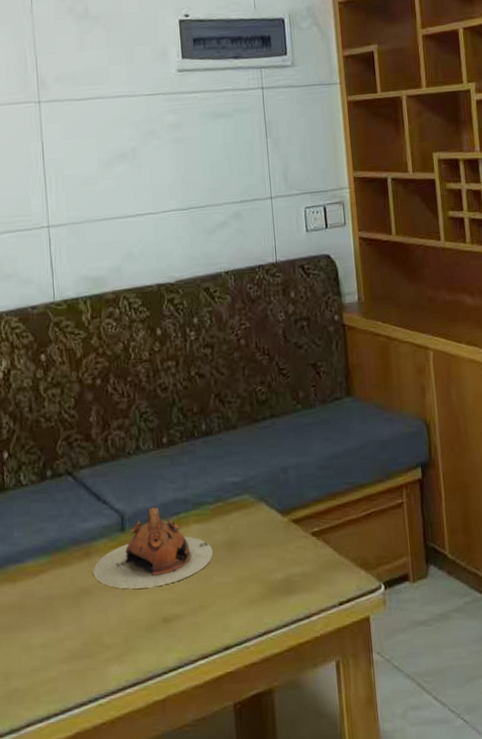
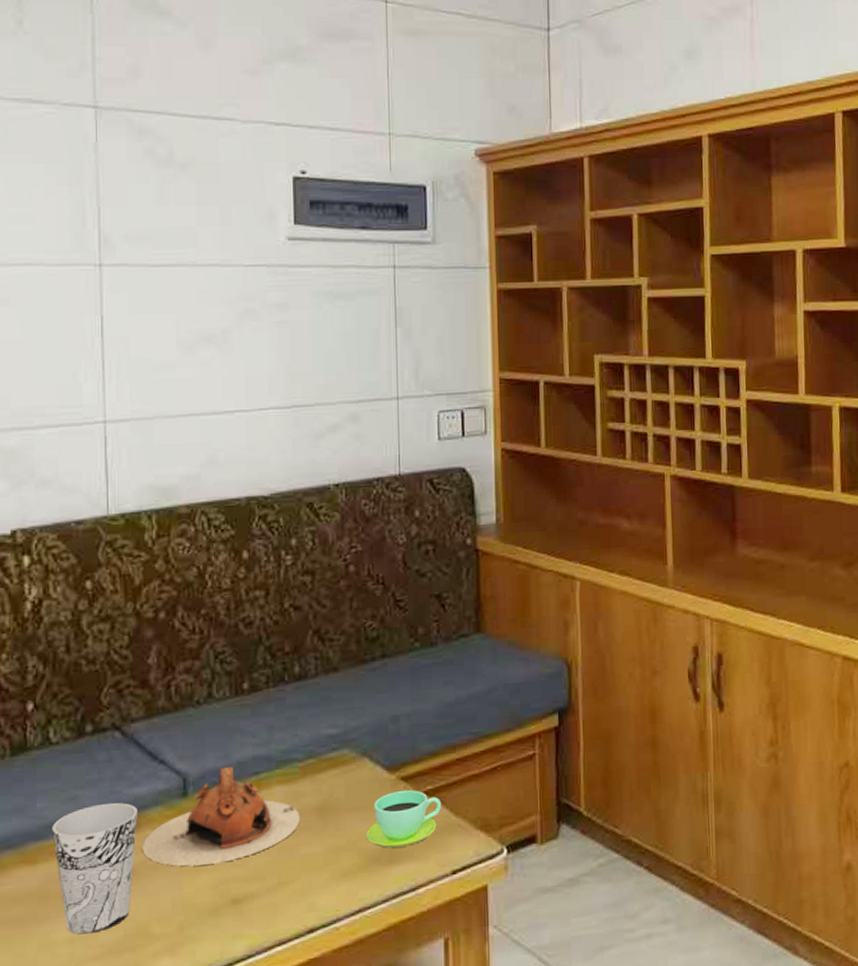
cup: none [26,534,89,641] -> present [52,802,137,935]
cup: none [266,530,327,581] -> present [366,790,441,848]

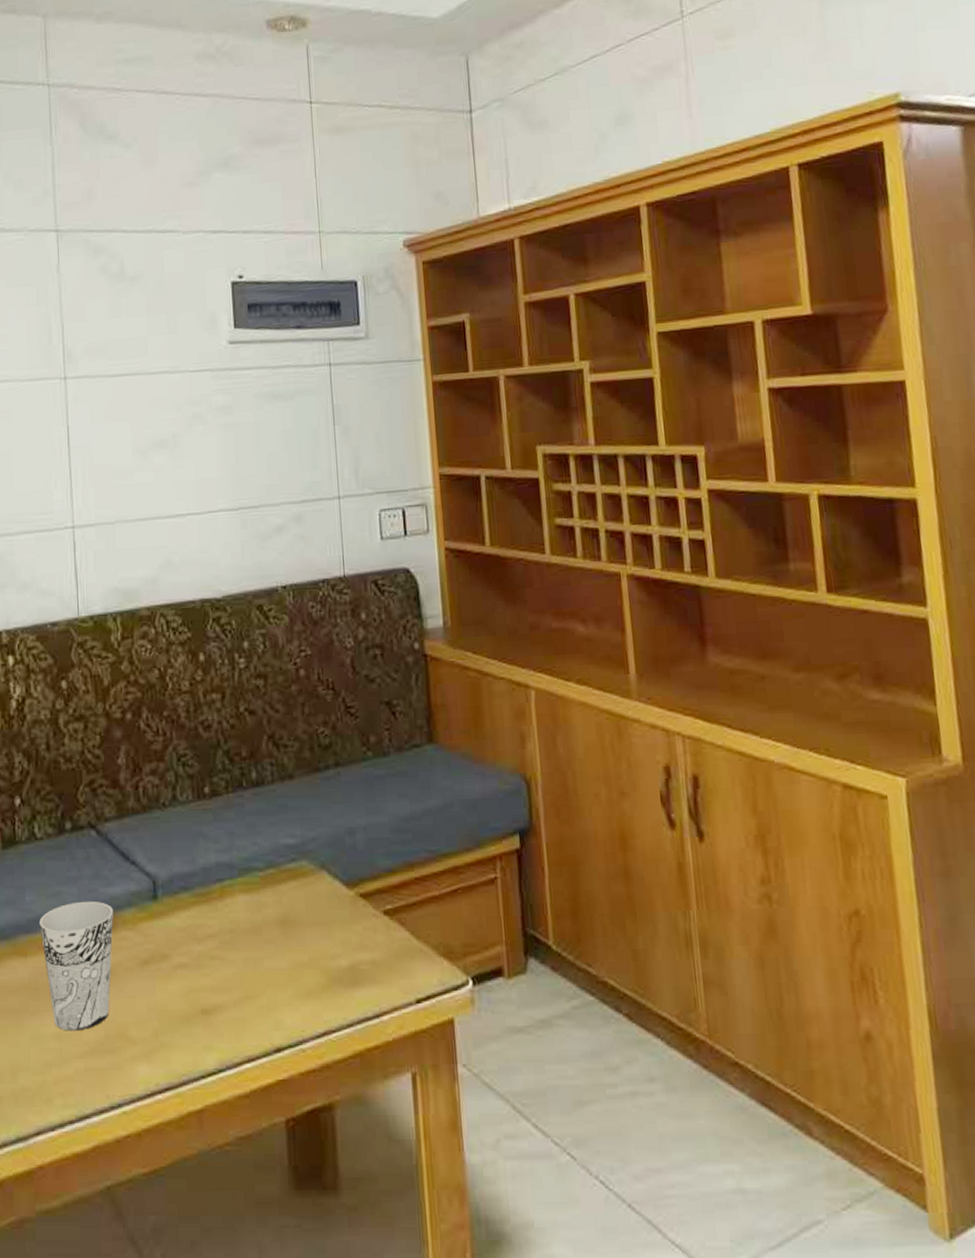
teapot: present [142,767,301,867] -> none [118,872,264,971]
cup: present [366,790,441,848] -> none [327,907,402,969]

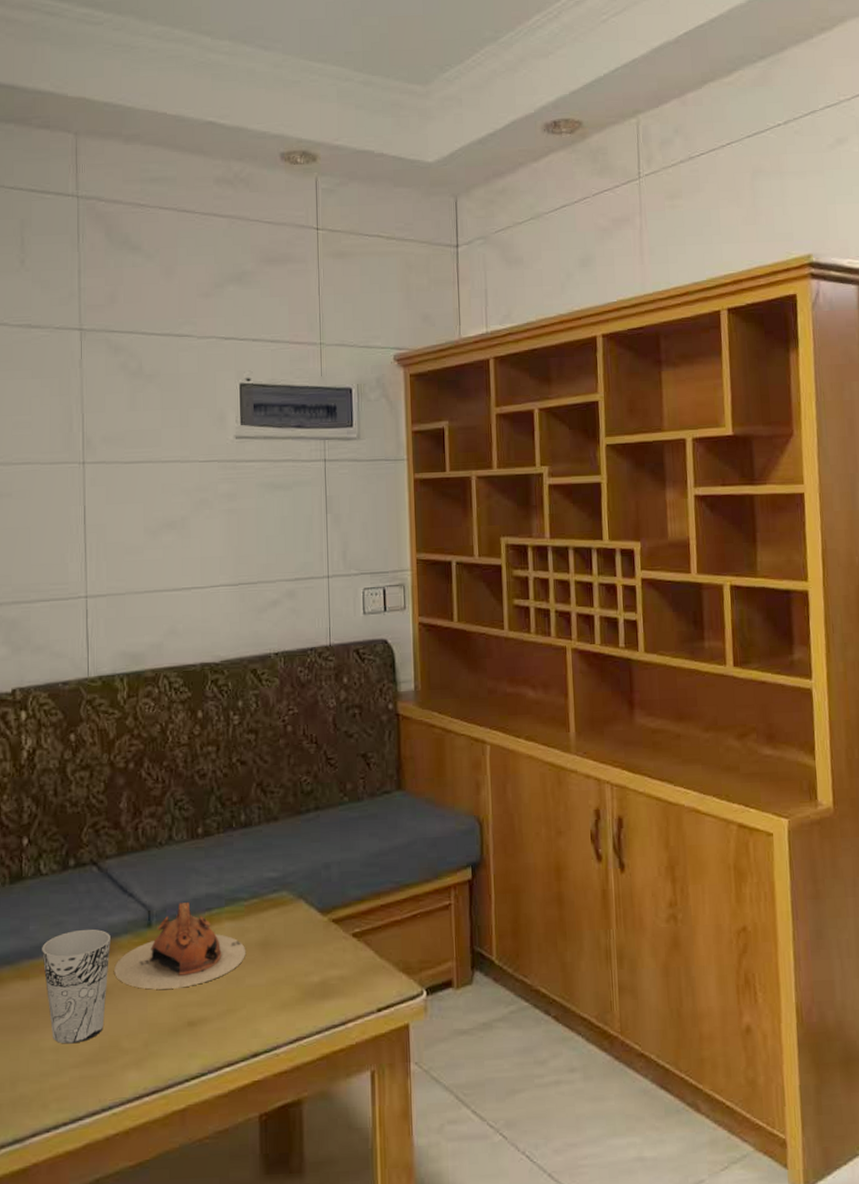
teapot: none [118,872,264,971] -> present [114,902,246,990]

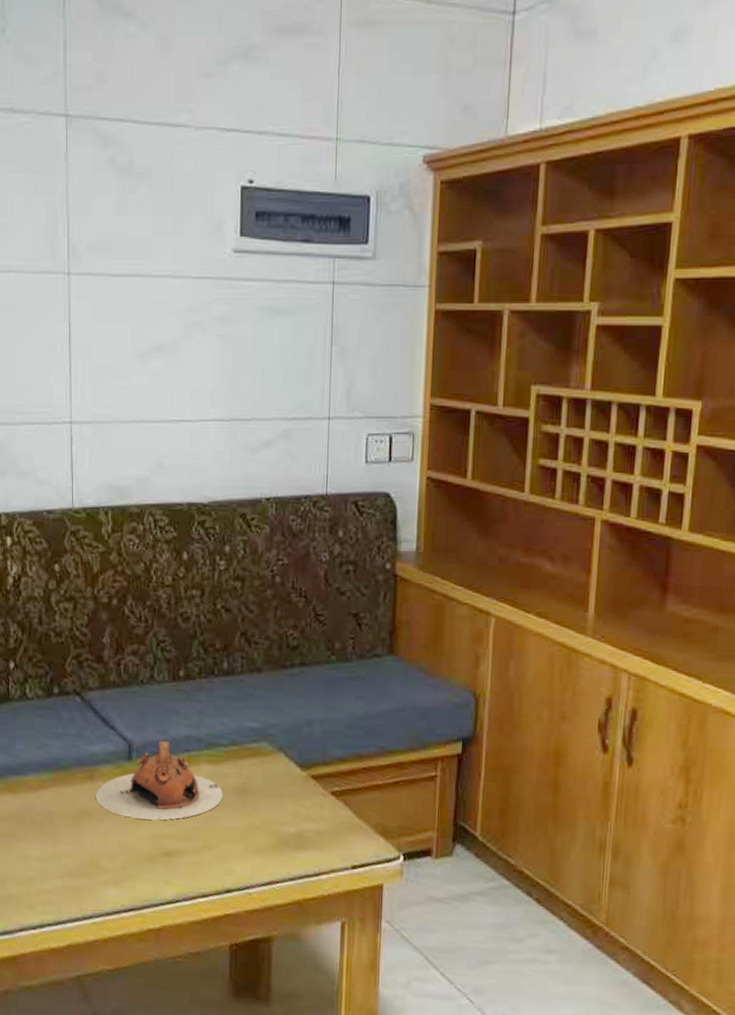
cup: present [42,929,110,1044] -> none [28,754,92,857]

